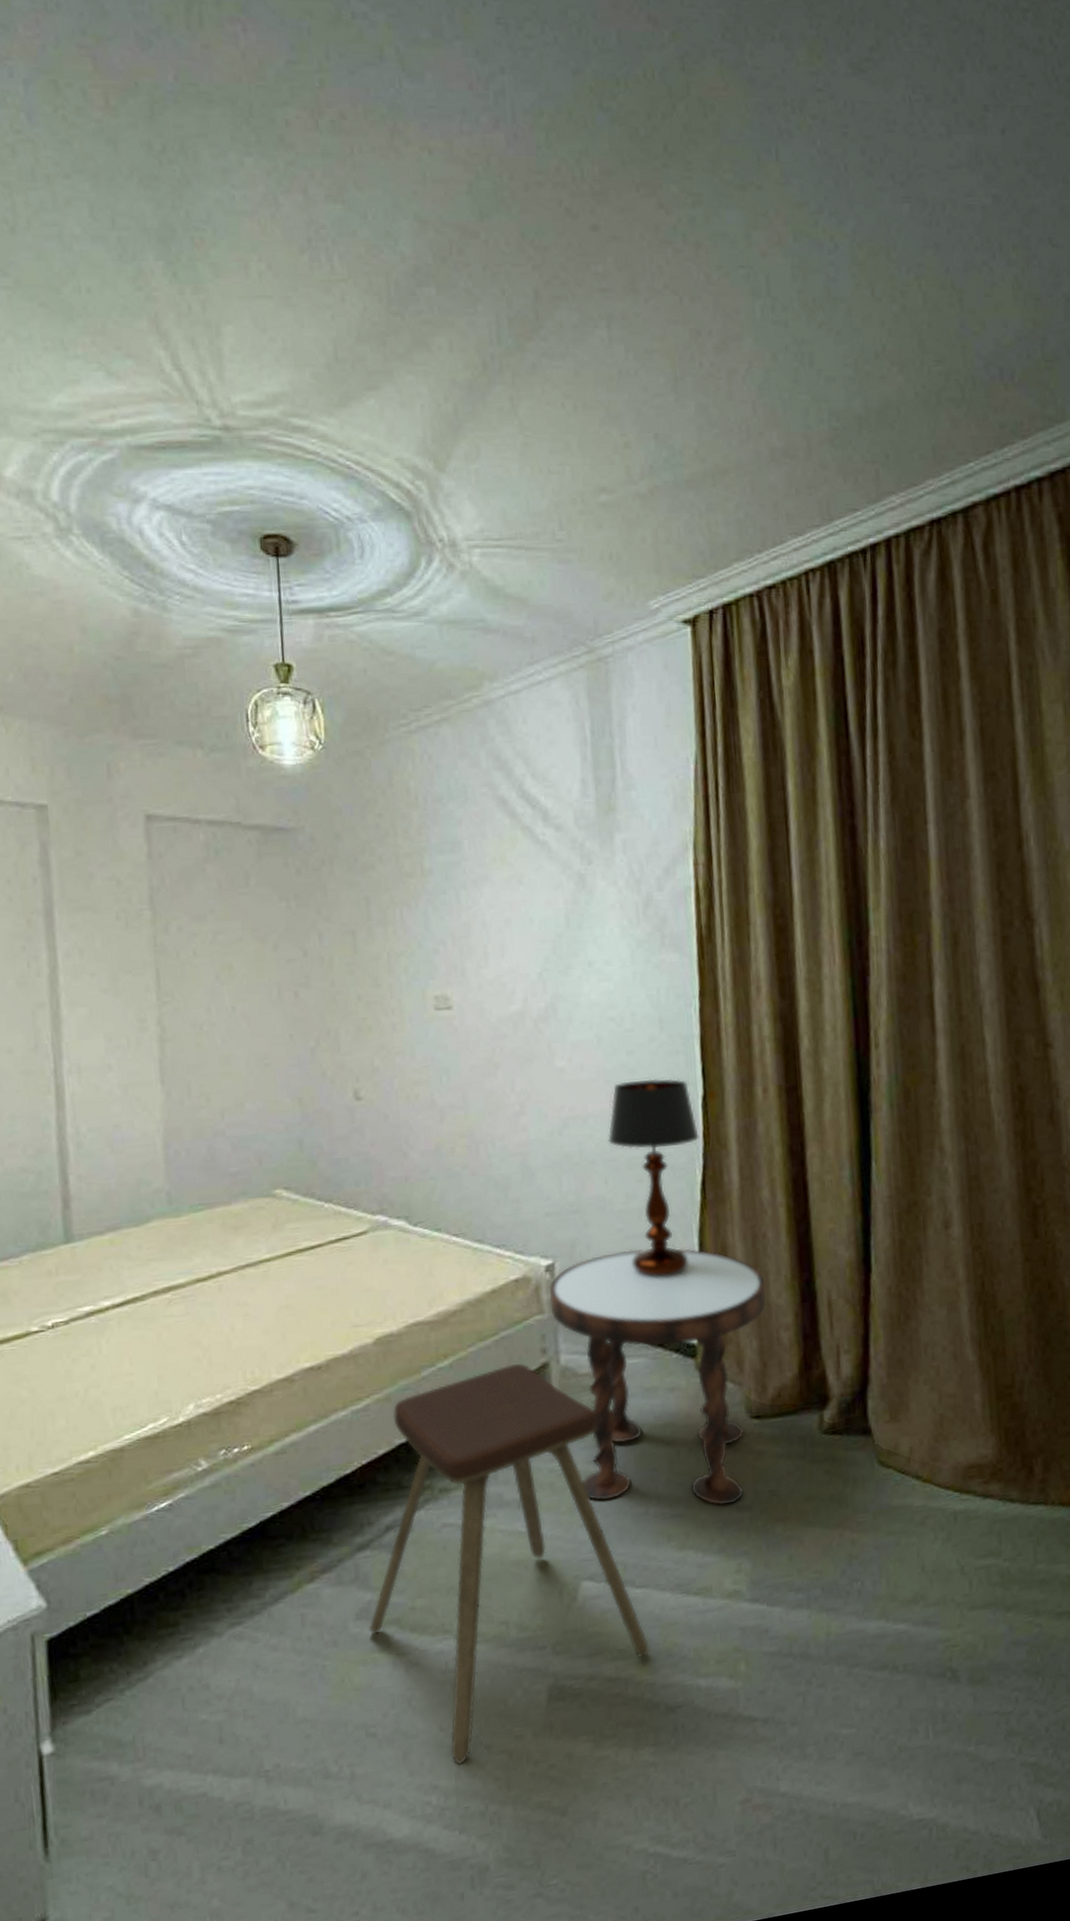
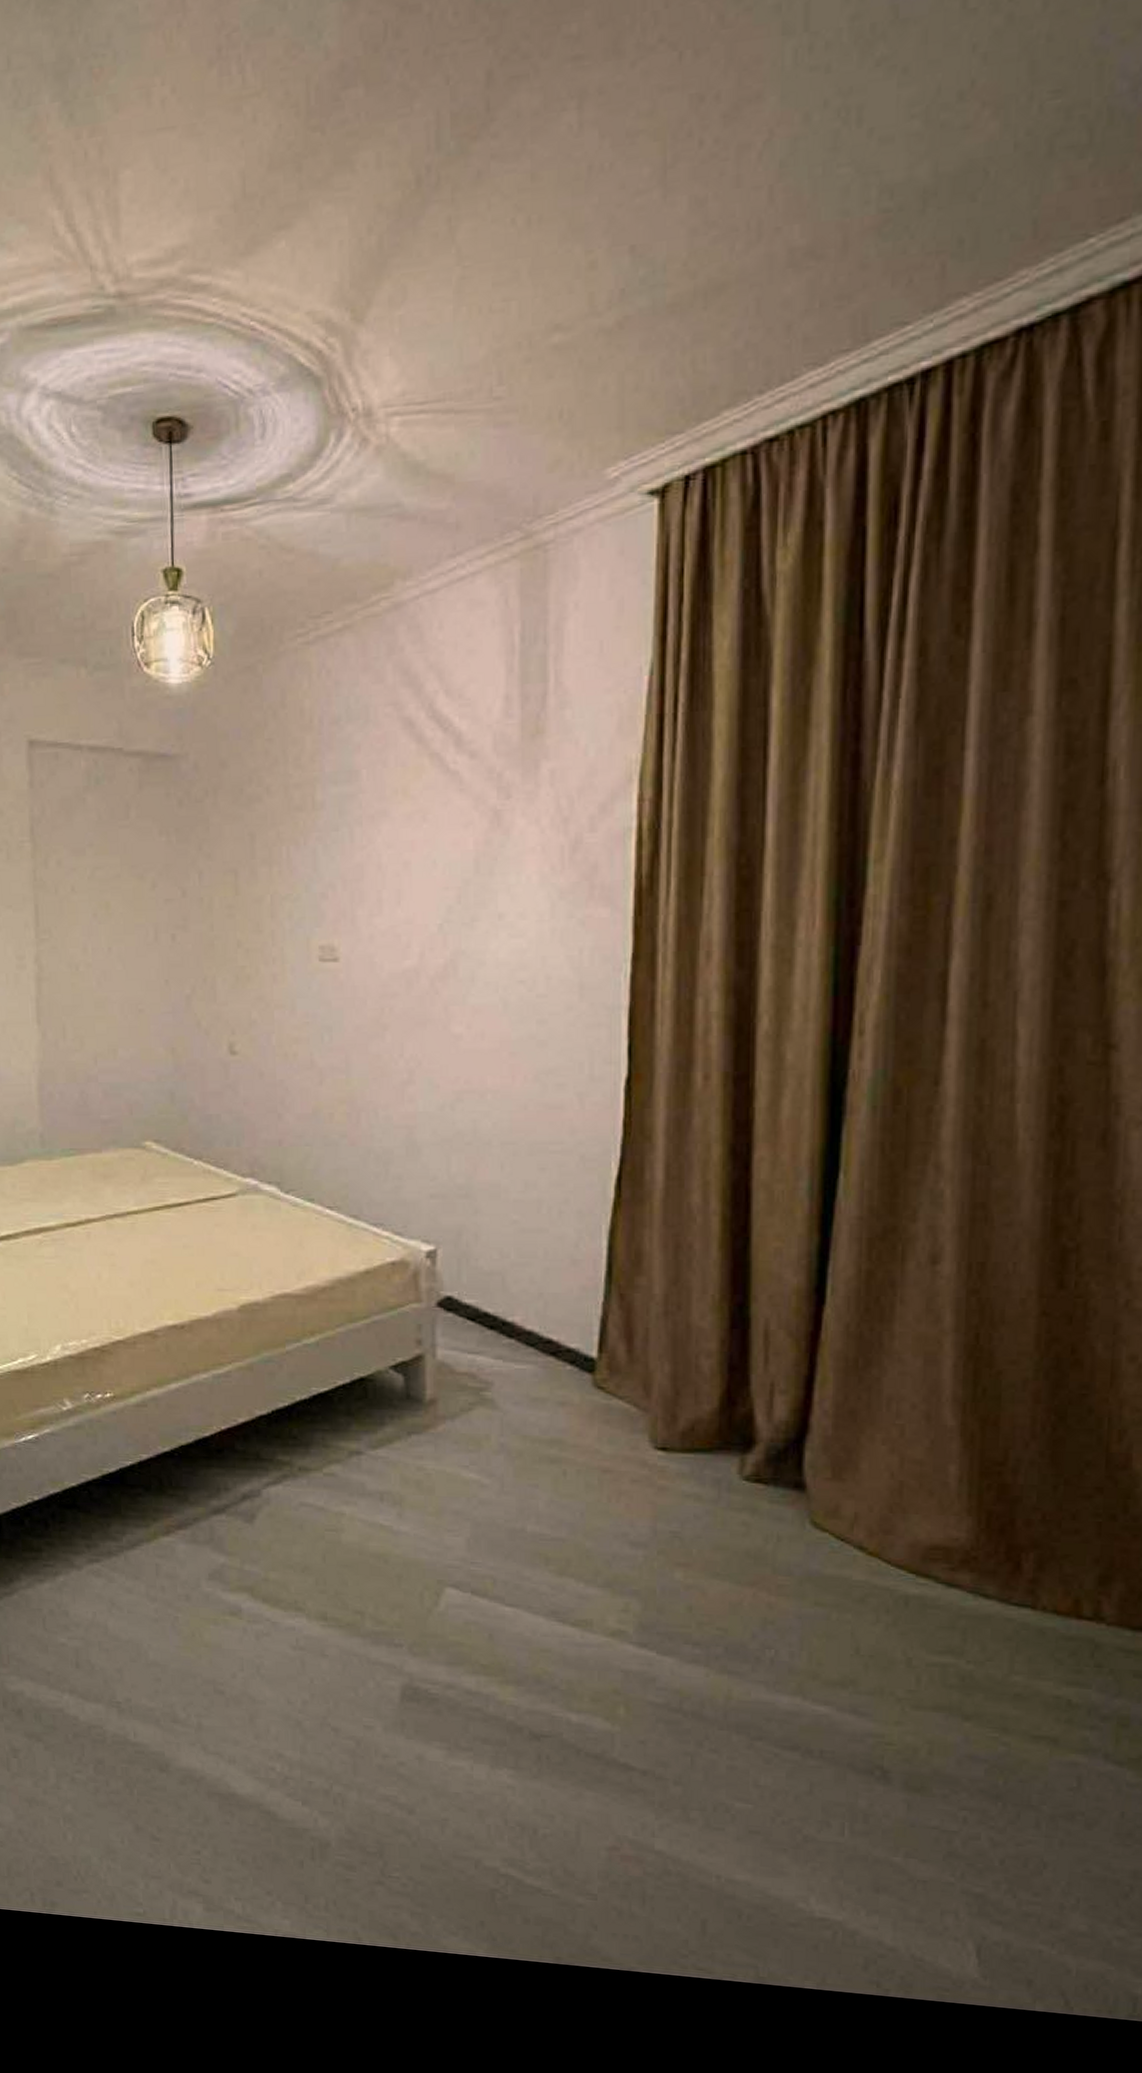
music stool: present [368,1363,650,1766] -> none [221,1350,516,1741]
side table: present [548,1248,767,1506] -> none [428,1245,687,1538]
table lamp: present [607,1078,700,1277] -> none [508,1054,619,1279]

